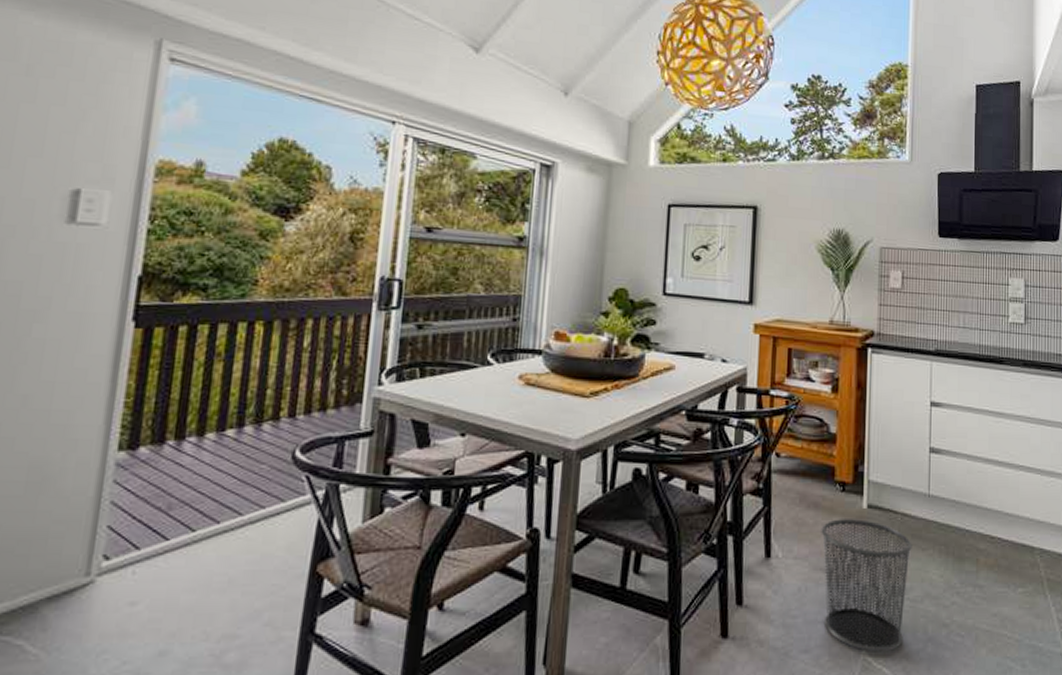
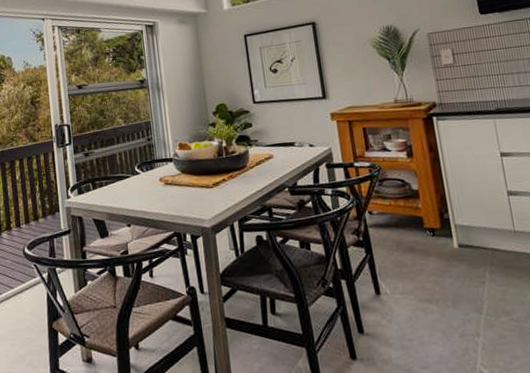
waste bin: present [821,519,912,653] -> none [420,257,514,366]

